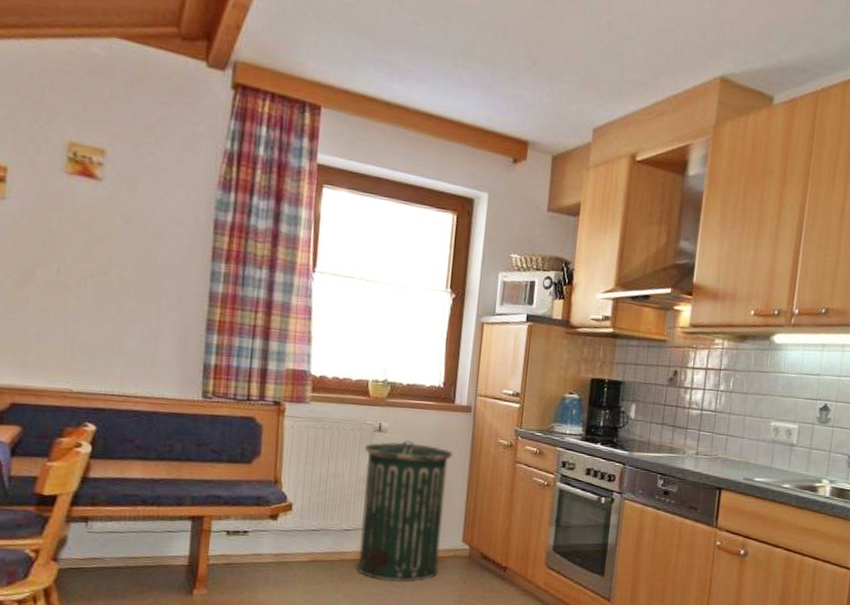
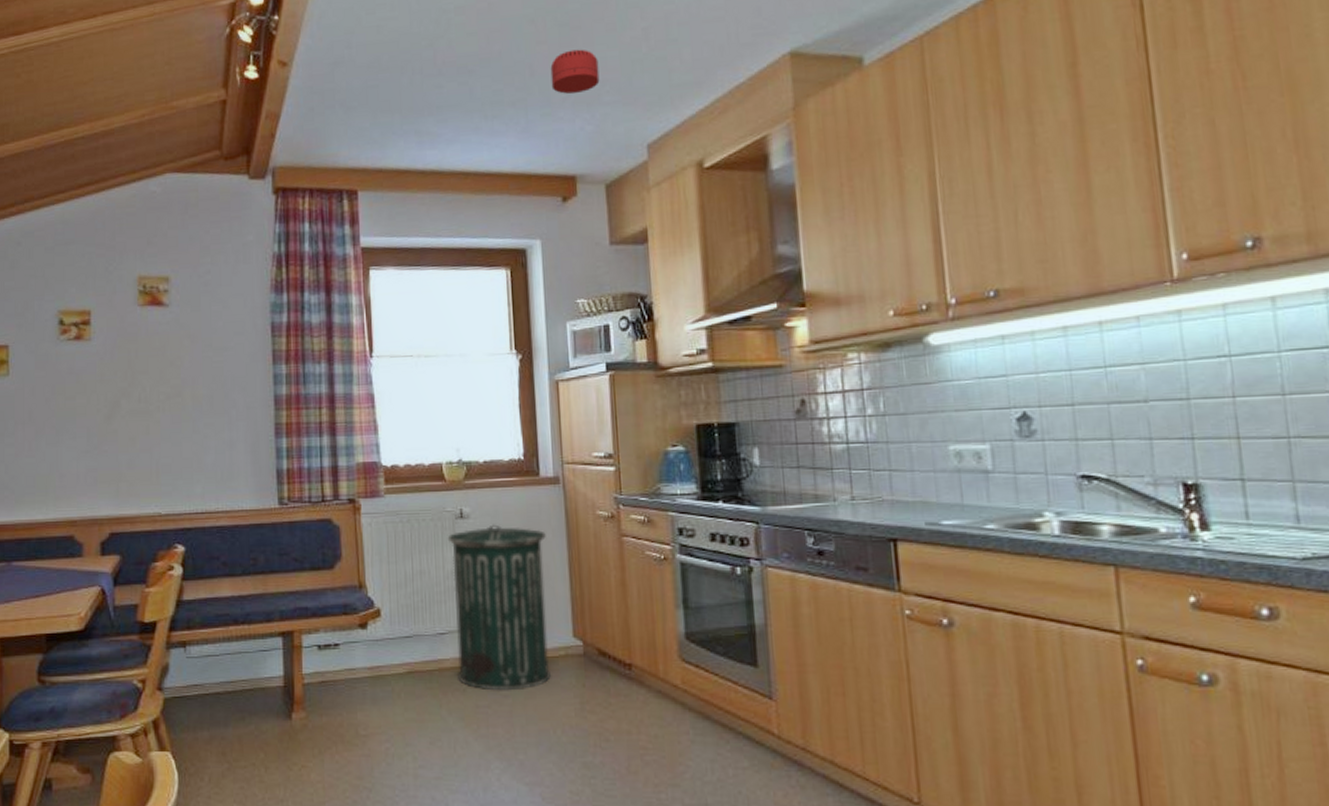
smoke detector: none [520,22,565,66] -> present [550,49,600,95]

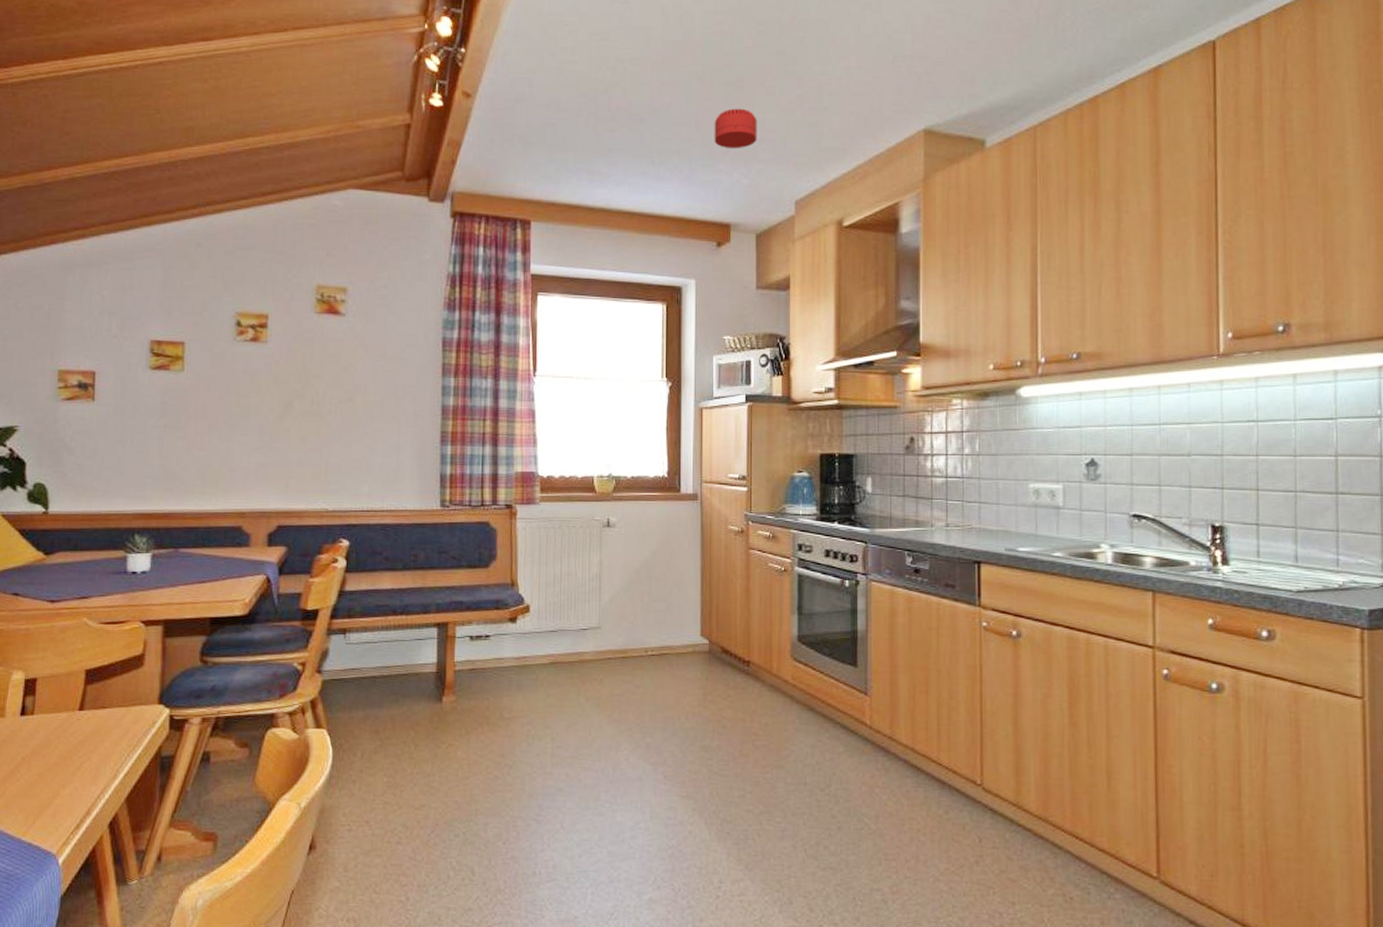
trash can: present [447,524,551,691] -> none [594,533,683,682]

